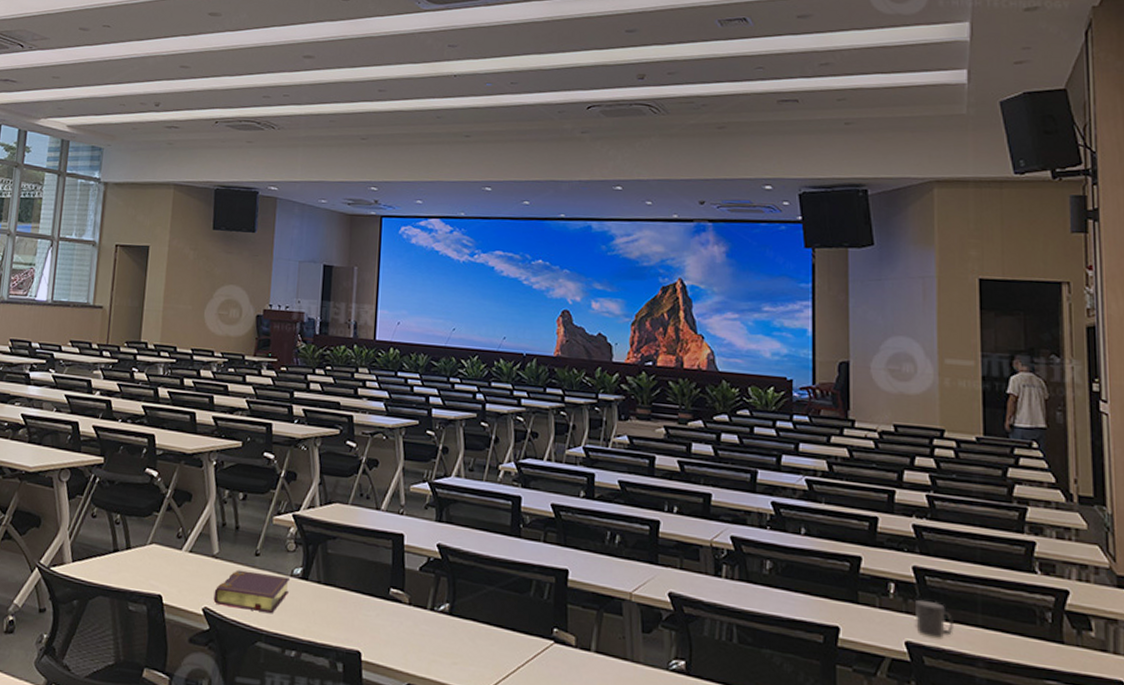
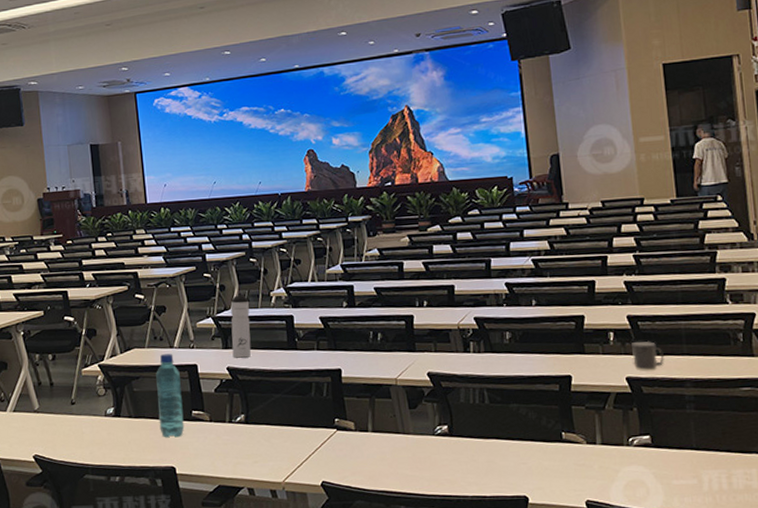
book: present [213,569,291,613] -> none [41,417,105,451]
water bottle: none [350,515,383,616] -> present [156,354,185,437]
water bottle: none [446,459,474,537] -> present [230,292,251,358]

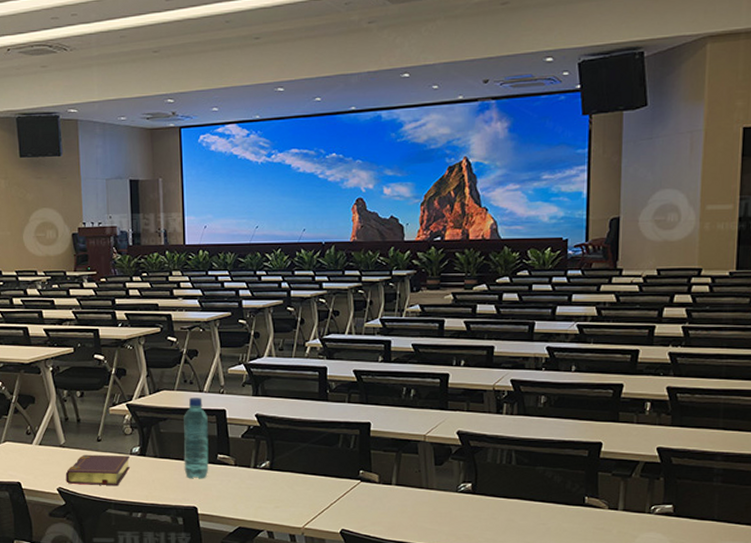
book: none [41,417,105,451] -> present [65,454,131,485]
water bottle: present [230,292,251,358] -> none [262,341,284,406]
mug: present [630,340,664,372] -> none [666,413,699,444]

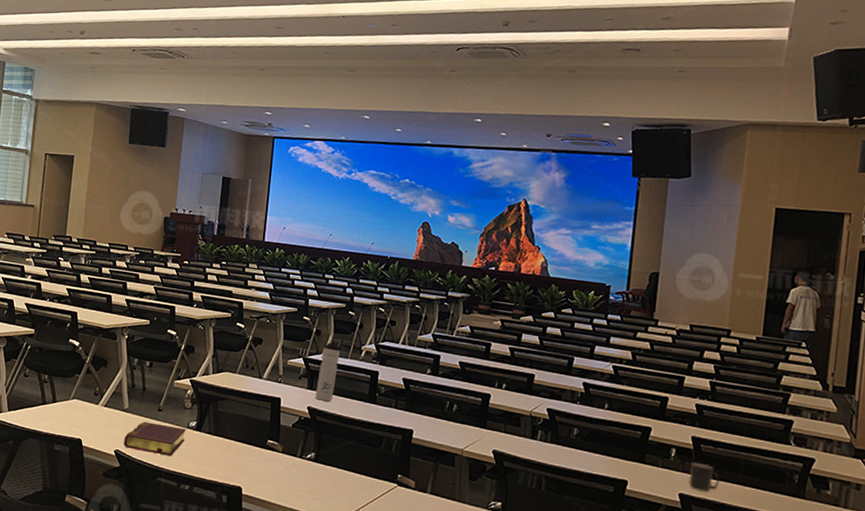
water bottle: present [183,398,209,478] -> none [234,382,264,461]
water bottle: none [262,341,284,406] -> present [315,340,341,402]
mug: none [666,413,699,444] -> present [688,461,720,494]

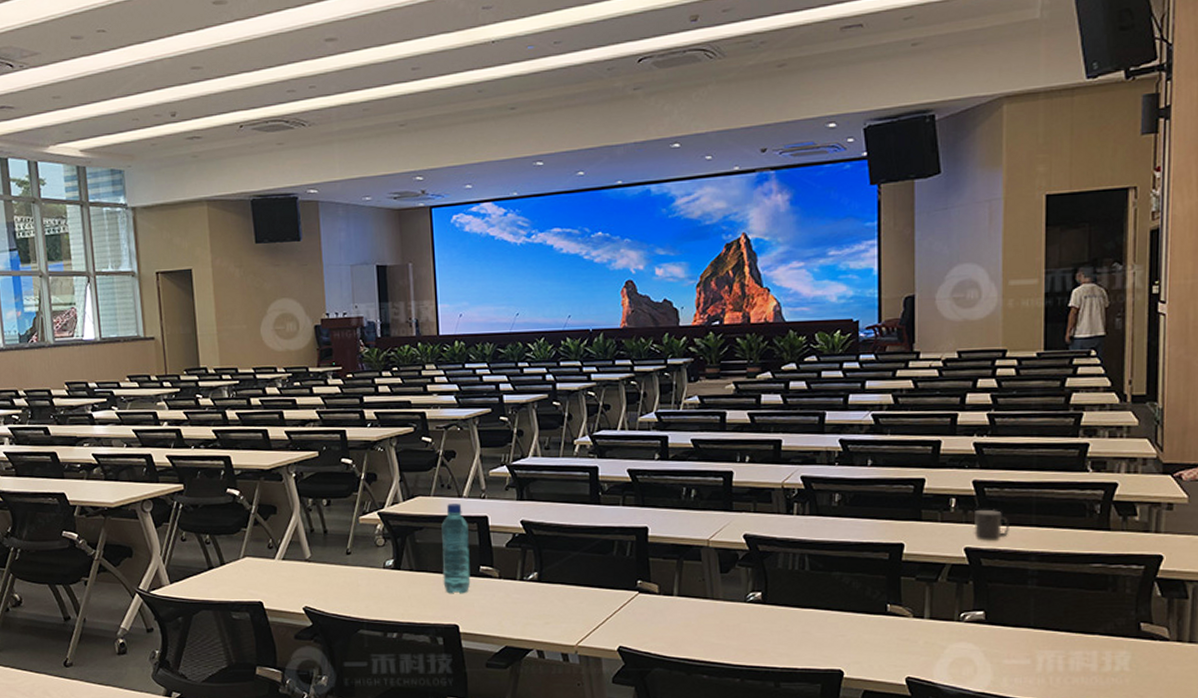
book: present [123,421,187,456] -> none [312,569,384,603]
water bottle: none [234,382,264,461] -> present [441,504,471,593]
water bottle: present [315,340,341,402] -> none [527,439,550,511]

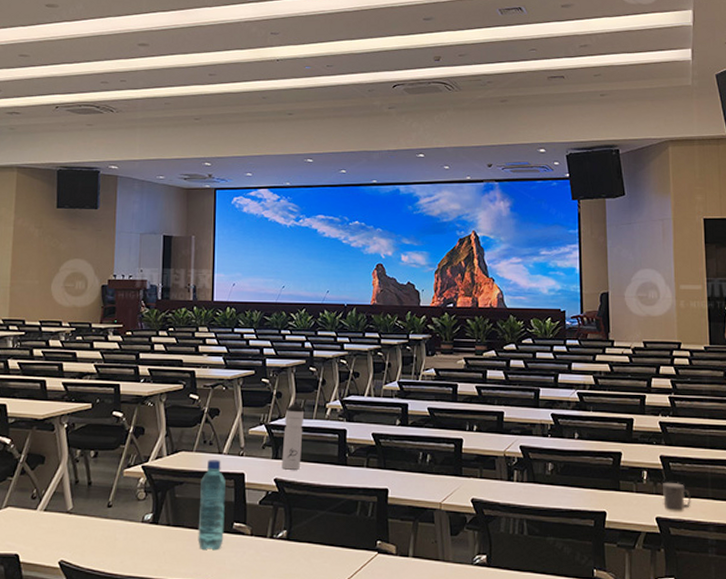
water bottle: none [527,439,550,511] -> present [281,401,305,470]

